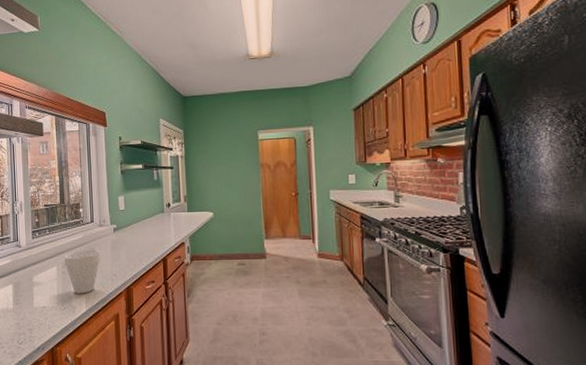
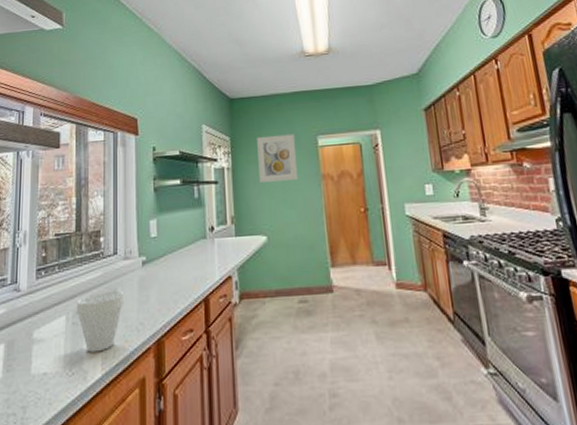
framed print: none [206,128,241,169] -> present [257,133,299,183]

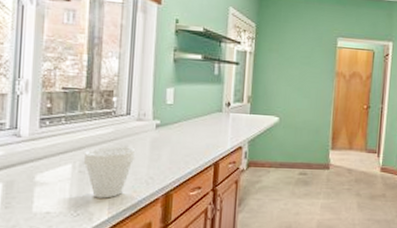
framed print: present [257,133,299,183] -> none [279,28,318,73]

